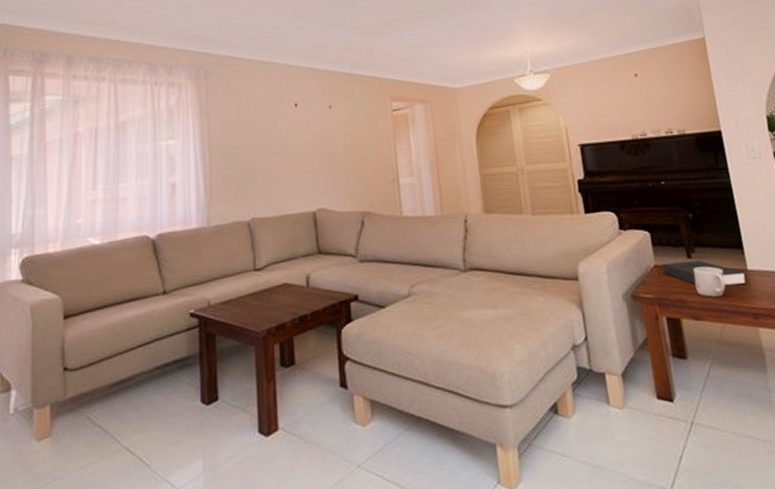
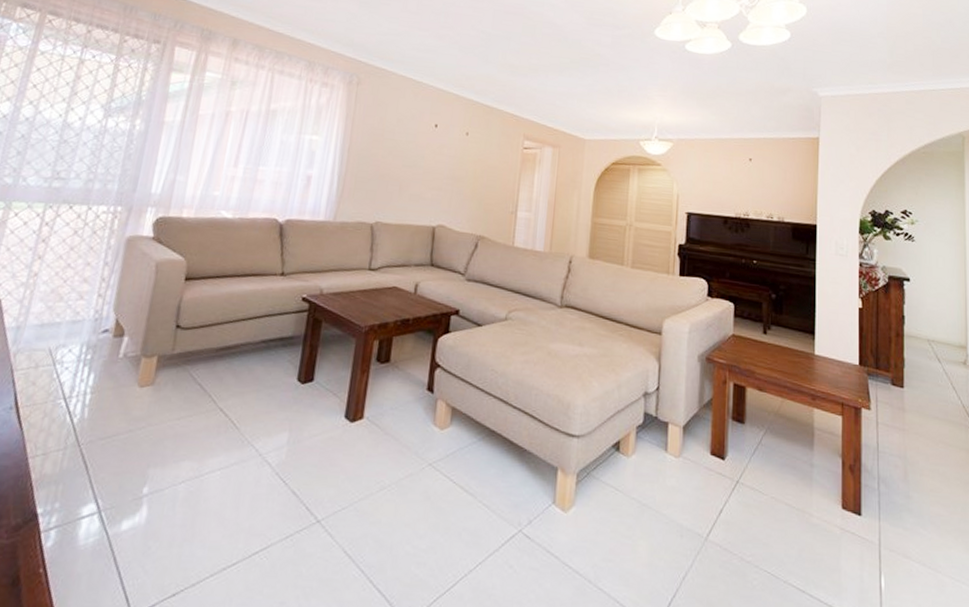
booklet: present [662,260,746,287] -> none [738,334,812,367]
mug: present [692,266,726,298] -> none [765,343,793,374]

